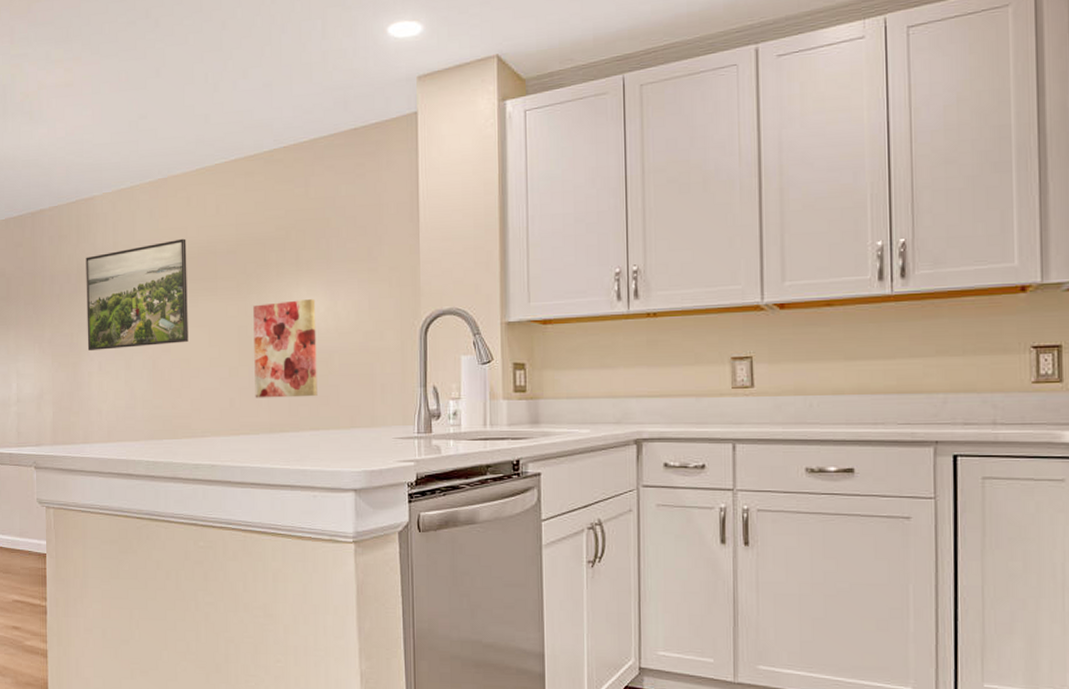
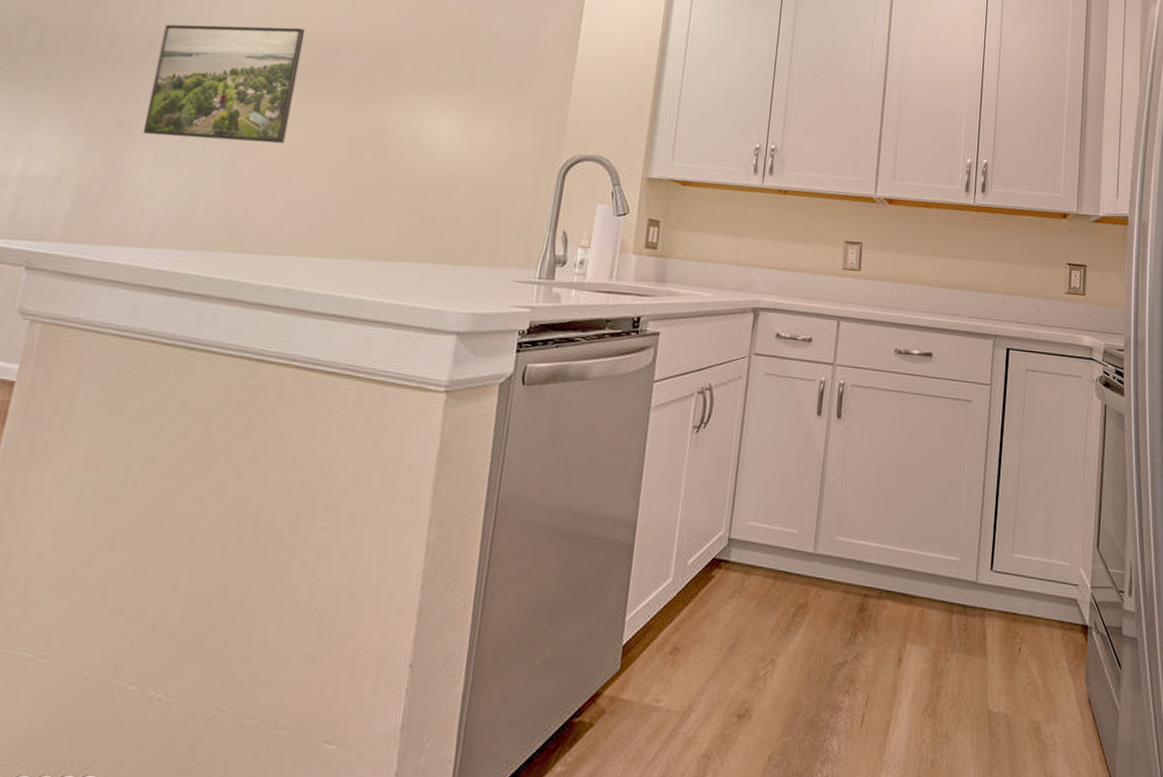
wall art: present [253,299,318,398] -> none [356,116,449,226]

